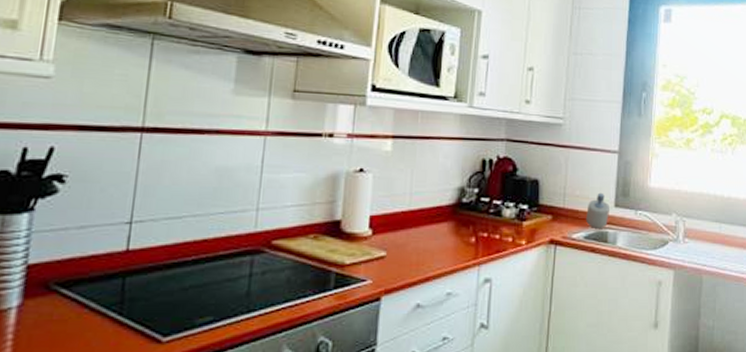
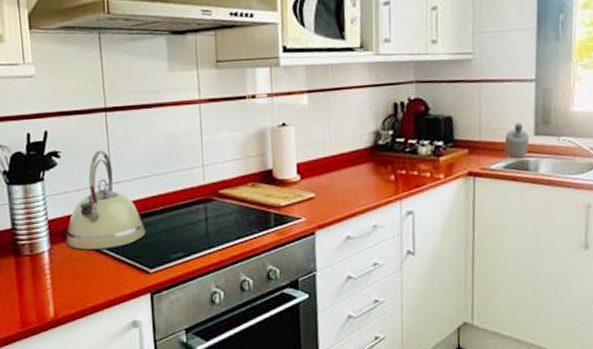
kettle: none [46,179,168,309] -> present [65,150,147,251]

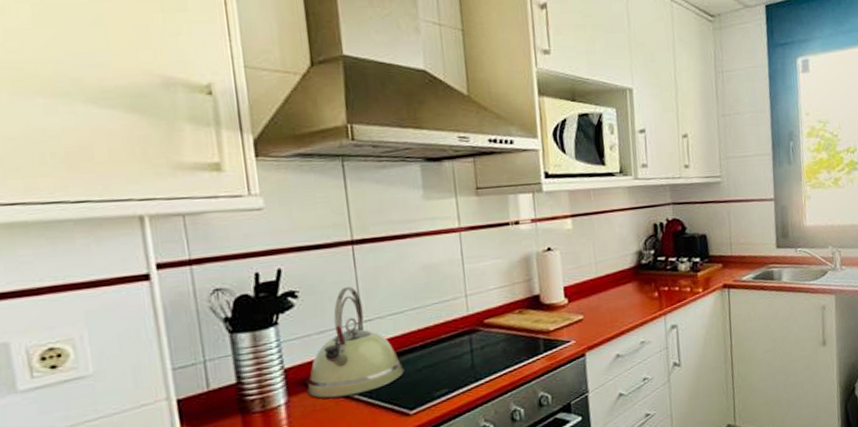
soap dispenser: present [503,122,529,158] -> none [751,237,773,269]

